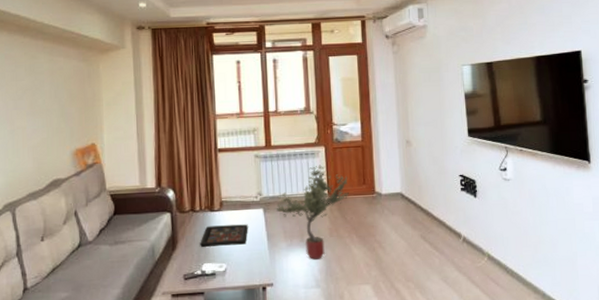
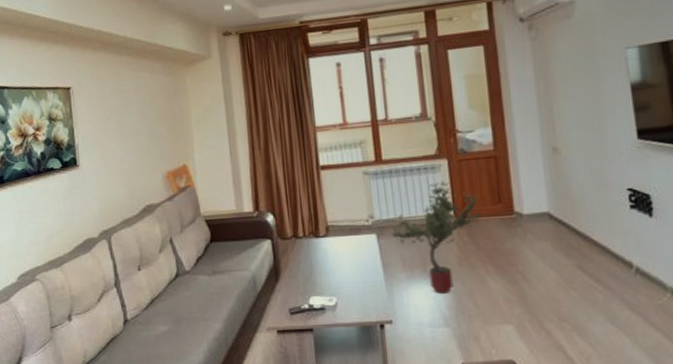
decorative tray: present [200,224,248,247] -> none [305,252,360,278]

